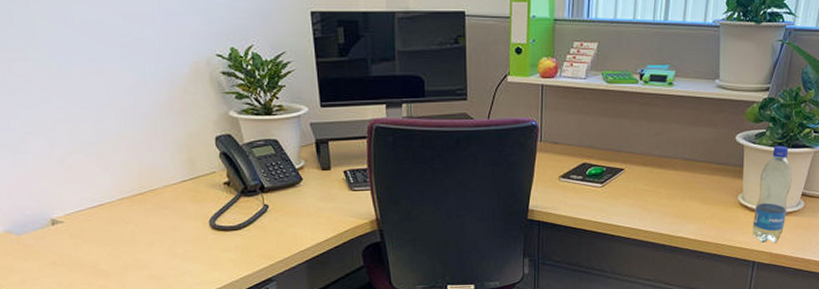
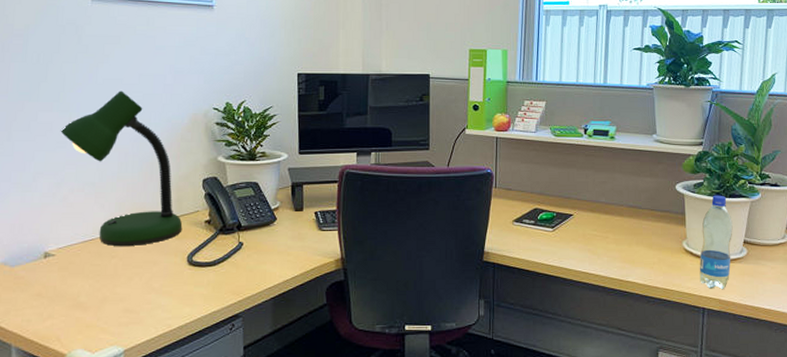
desk lamp: none [41,35,200,211] -> present [60,91,183,246]

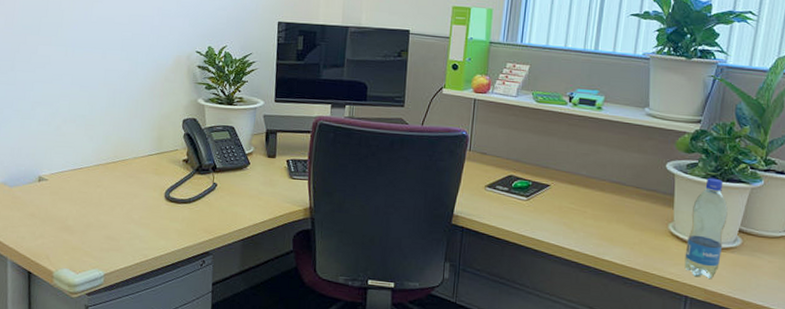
desk lamp: present [60,91,183,246] -> none [57,29,162,178]

